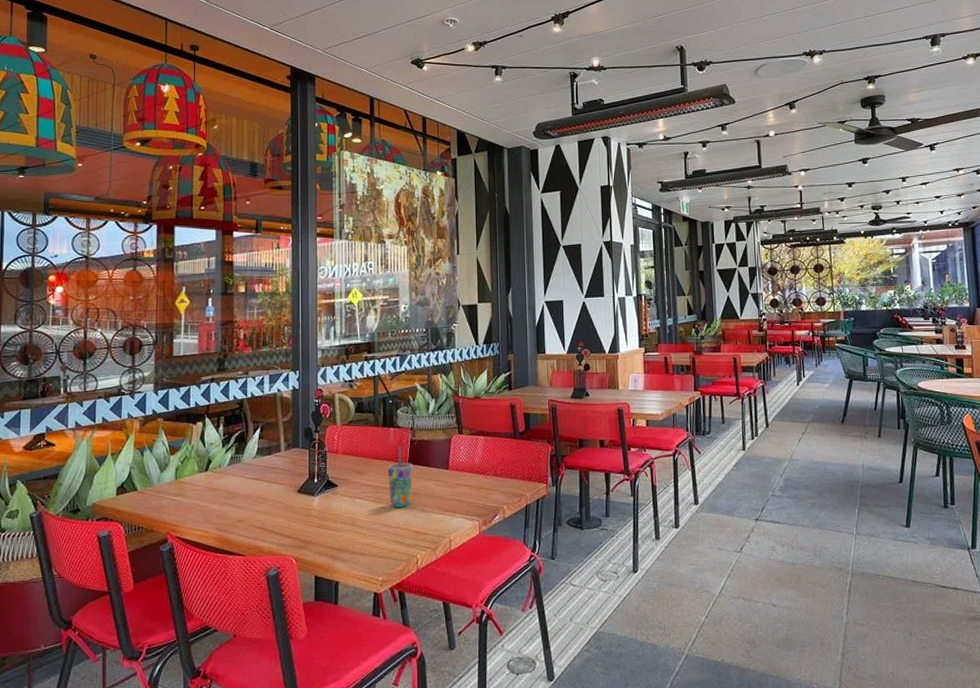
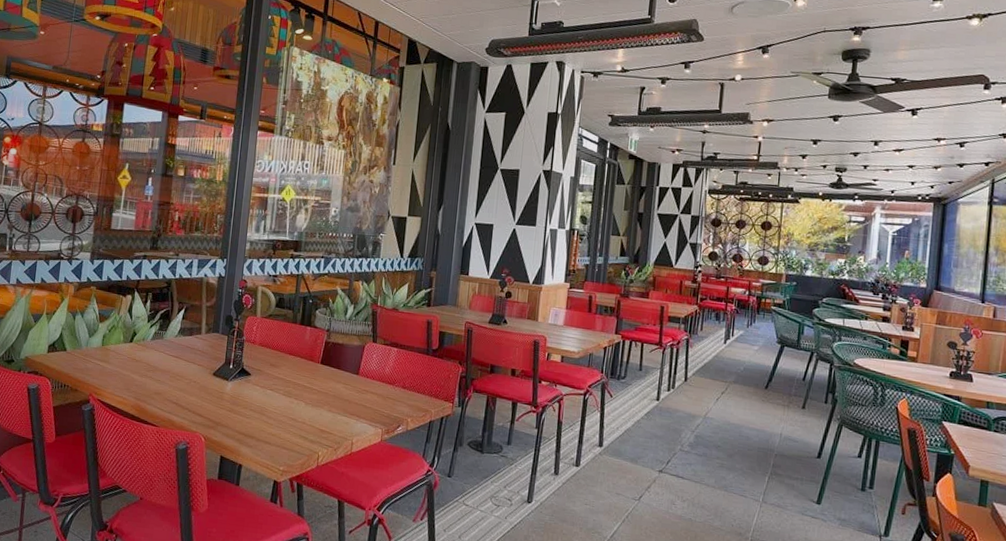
cup: present [388,446,413,508] -> none [299,345,325,405]

